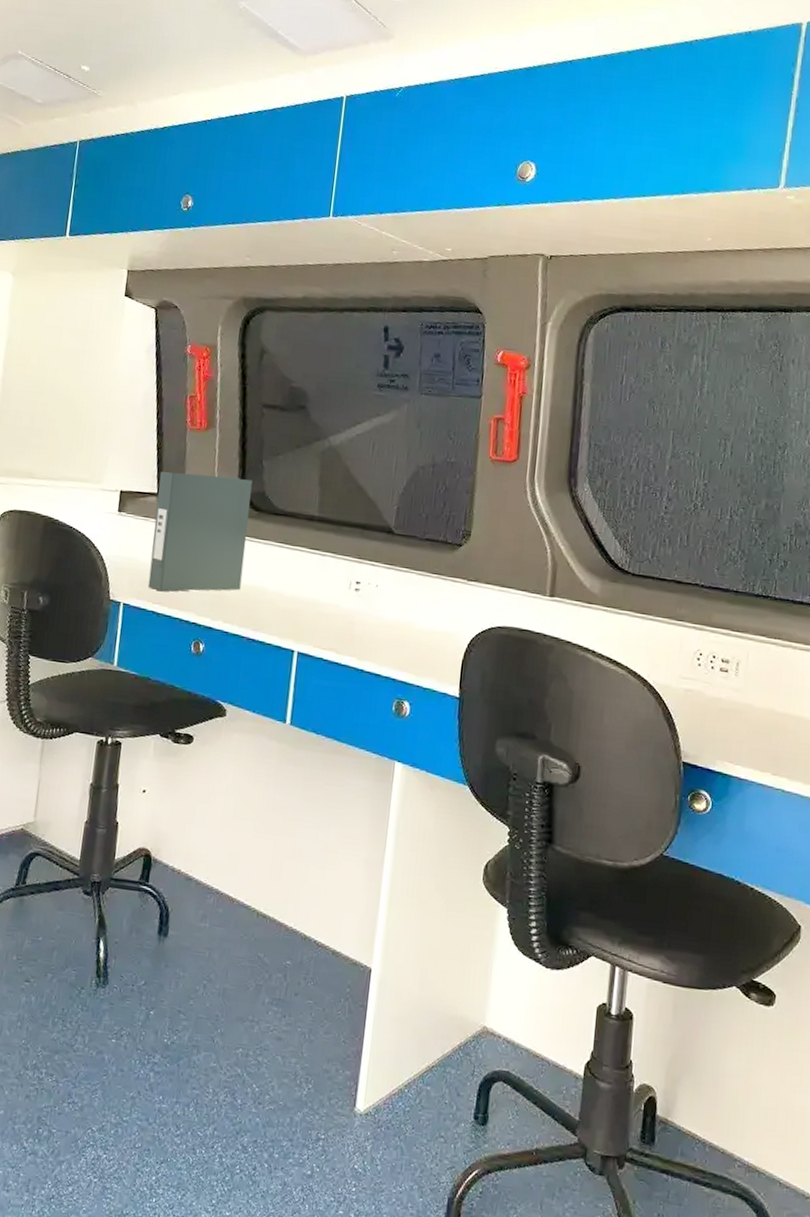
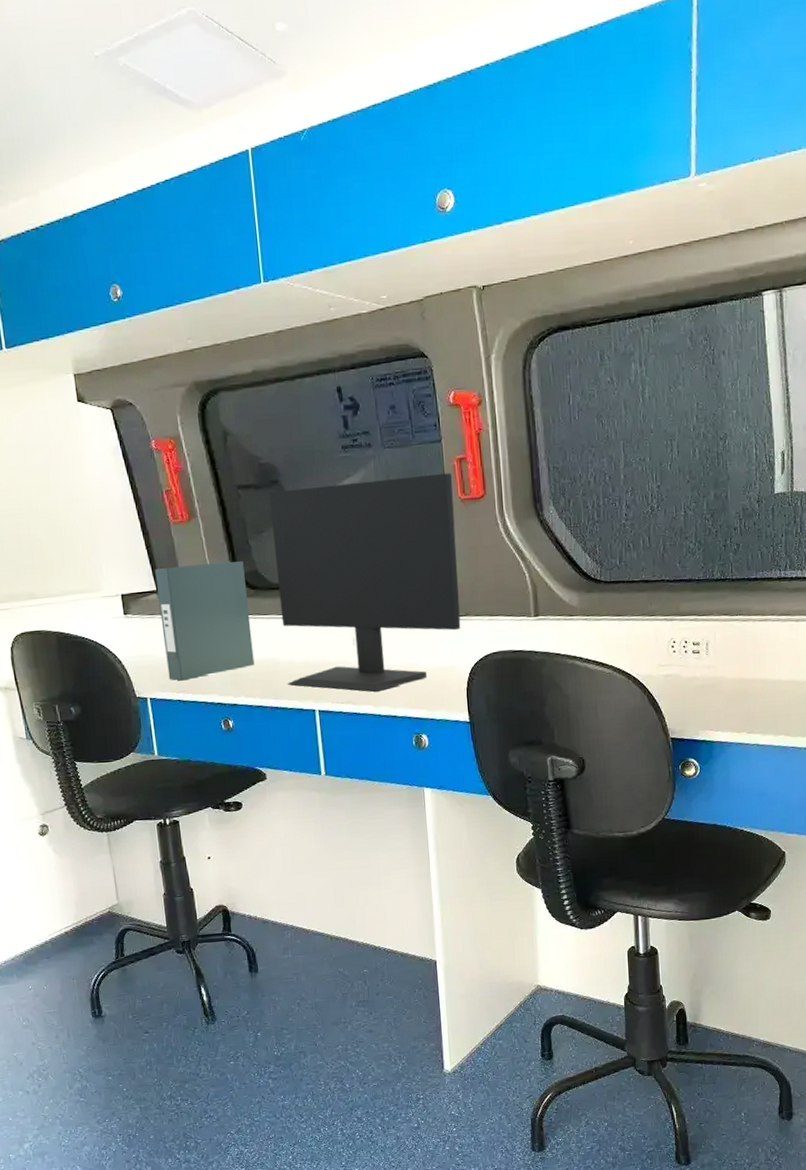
computer monitor: none [269,416,487,644] -> present [268,473,461,692]

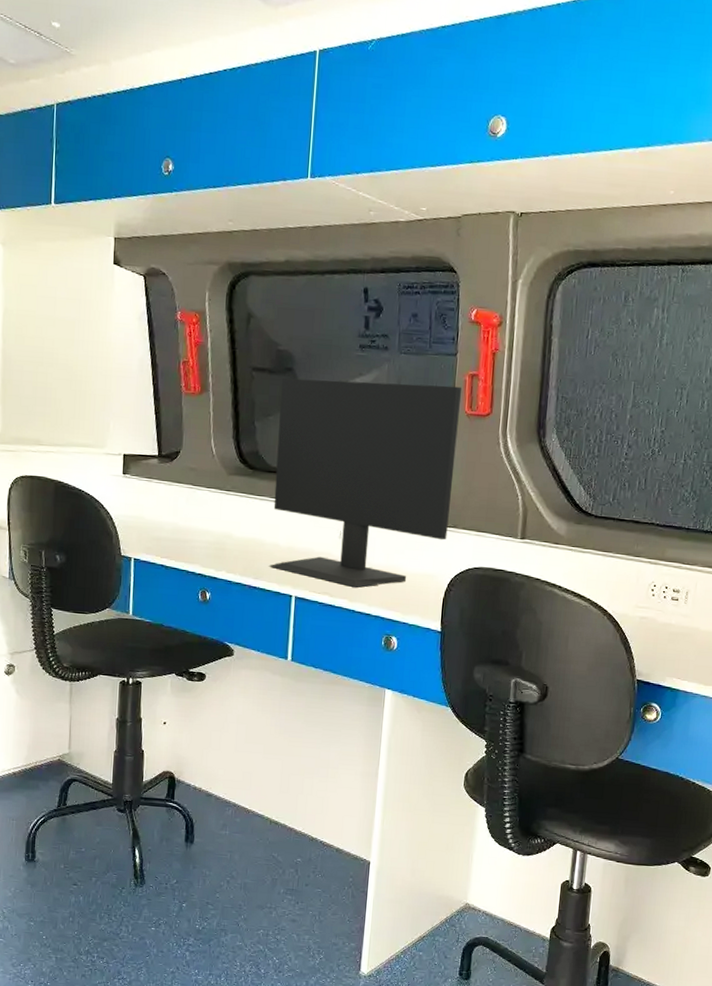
binder: present [154,561,255,681] -> none [155,435,246,547]

